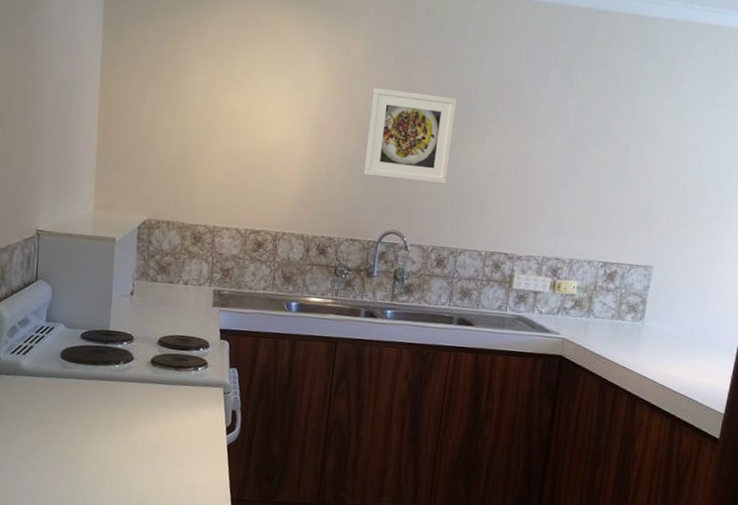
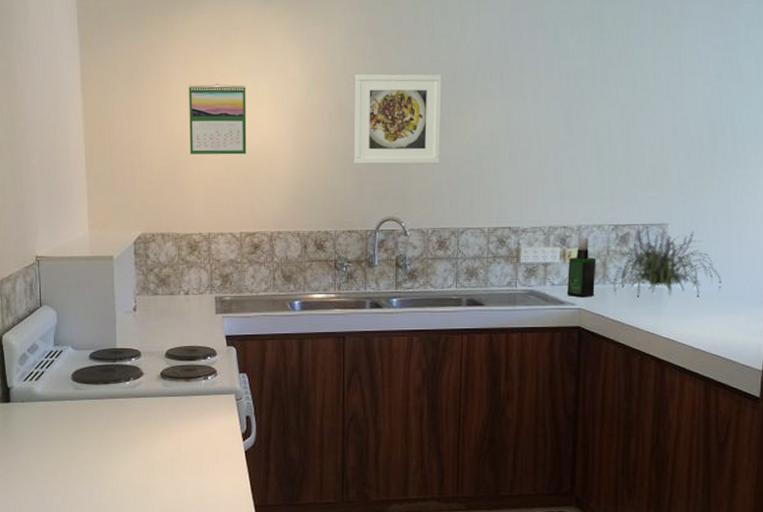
calendar: none [203,77,266,153] -> present [189,84,247,155]
spray bottle: none [553,270,584,329] -> present [567,237,596,298]
plant: none [596,267,696,339] -> present [612,227,722,297]

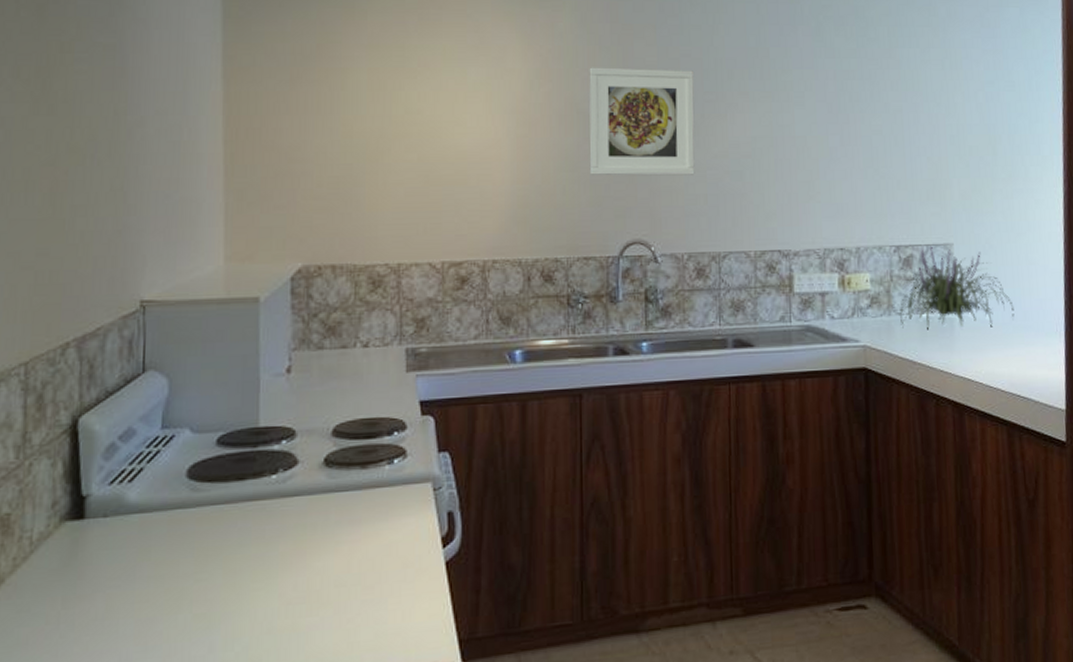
calendar: present [189,84,247,155] -> none [374,73,452,163]
spray bottle: present [567,237,596,298] -> none [848,260,880,333]

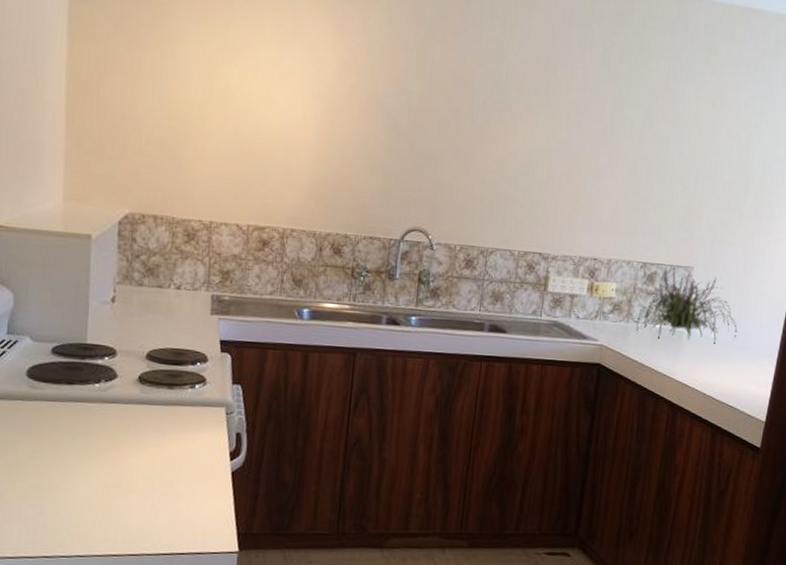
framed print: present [588,67,695,176] -> none [382,65,486,176]

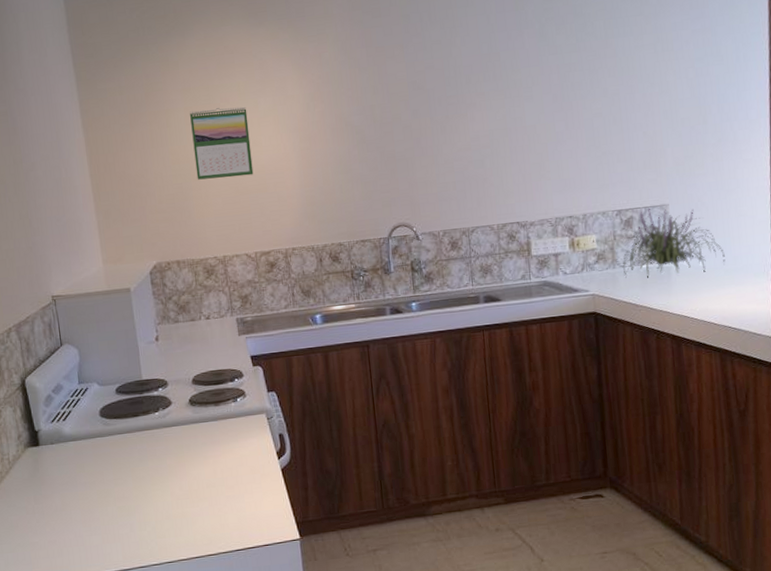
calendar: none [195,47,269,137] -> present [190,106,254,180]

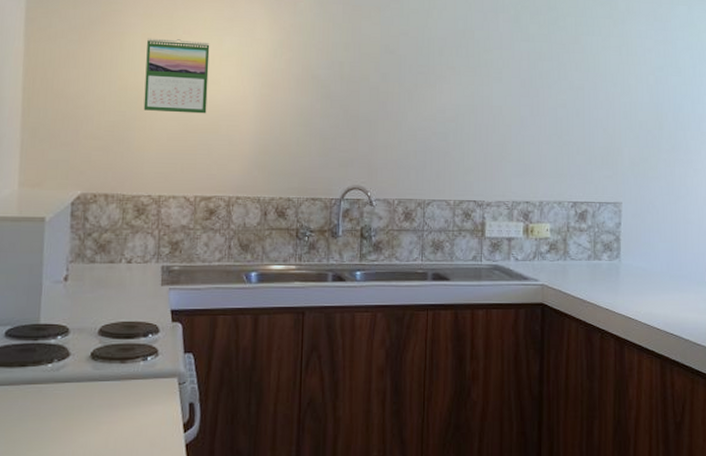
plant: present [622,209,725,278] -> none [573,205,671,275]

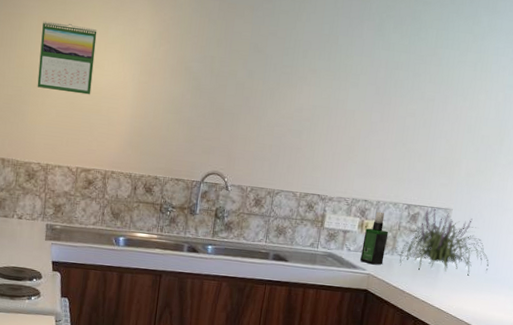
spray bottle: none [531,213,558,274] -> present [360,211,389,265]
plant: none [573,205,671,275] -> present [399,209,489,276]

